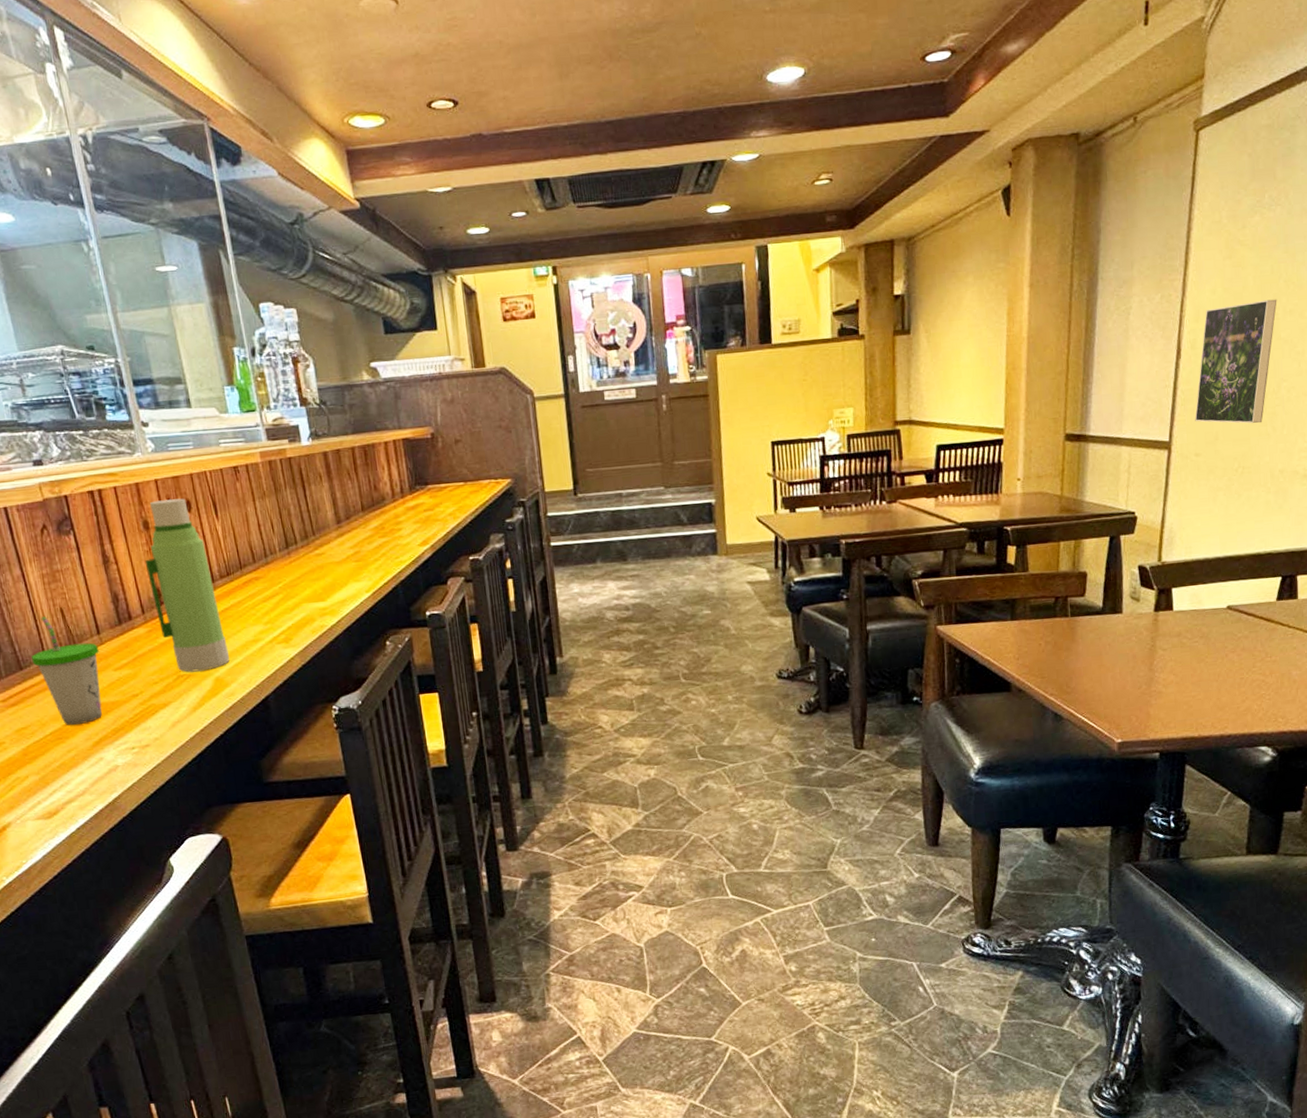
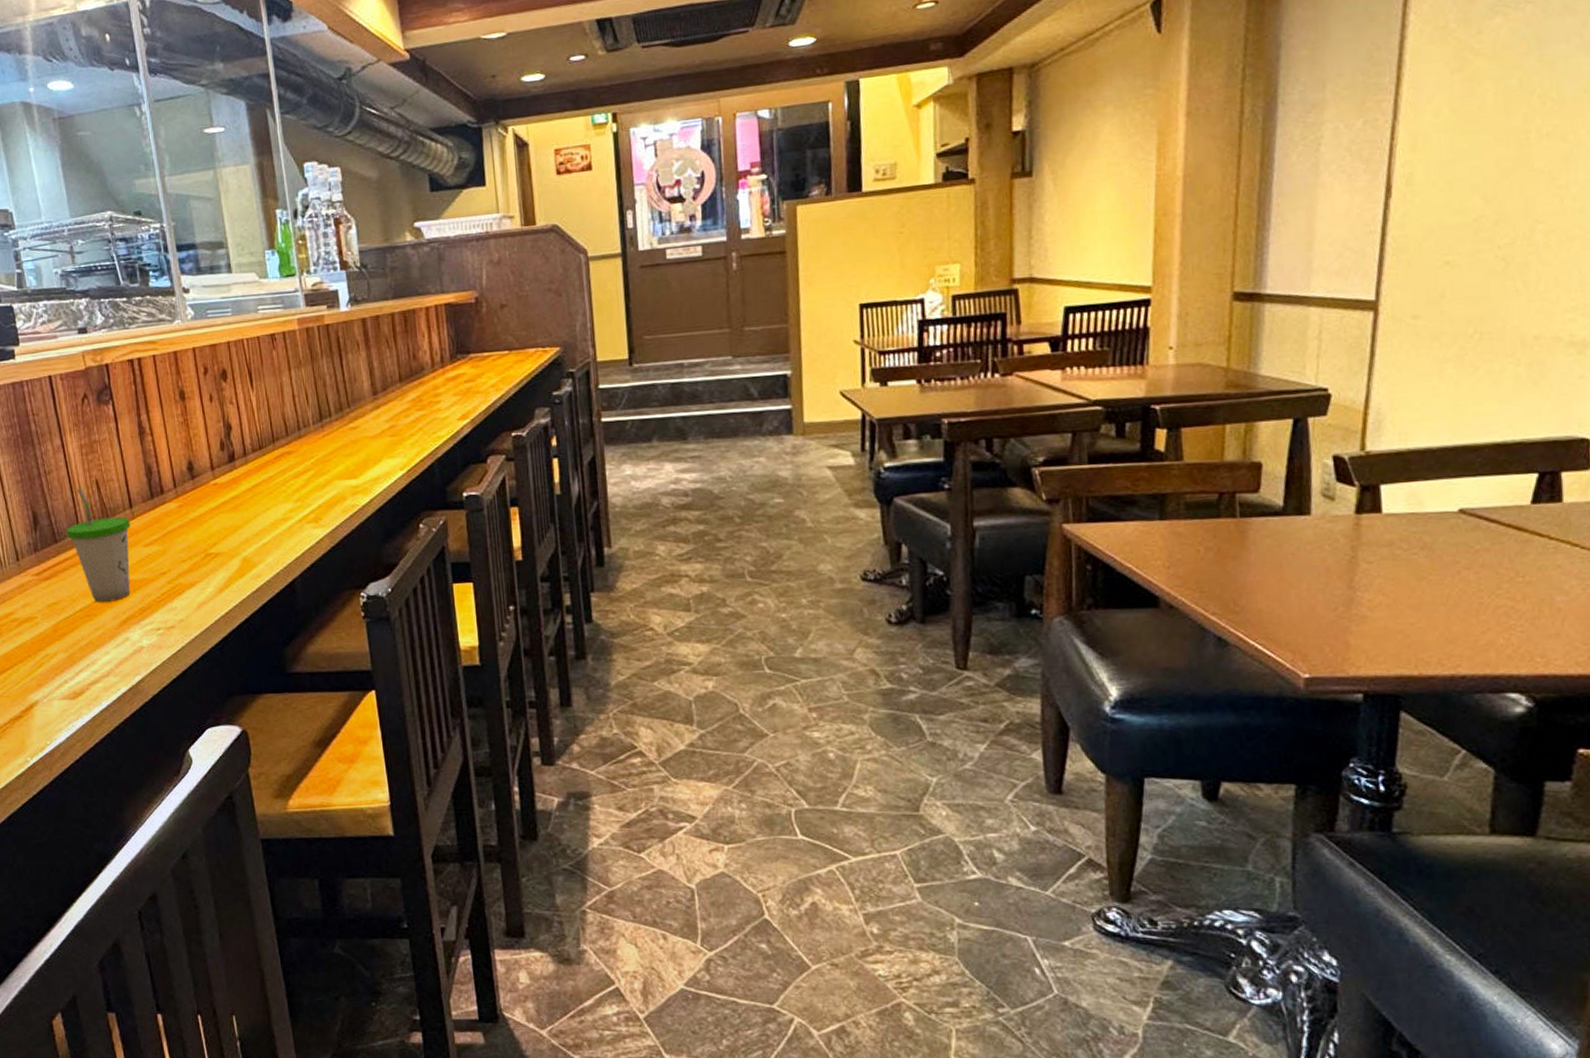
water bottle: present [144,498,229,672] -> none [179,367,258,551]
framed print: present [1195,299,1277,424] -> none [1411,119,1529,277]

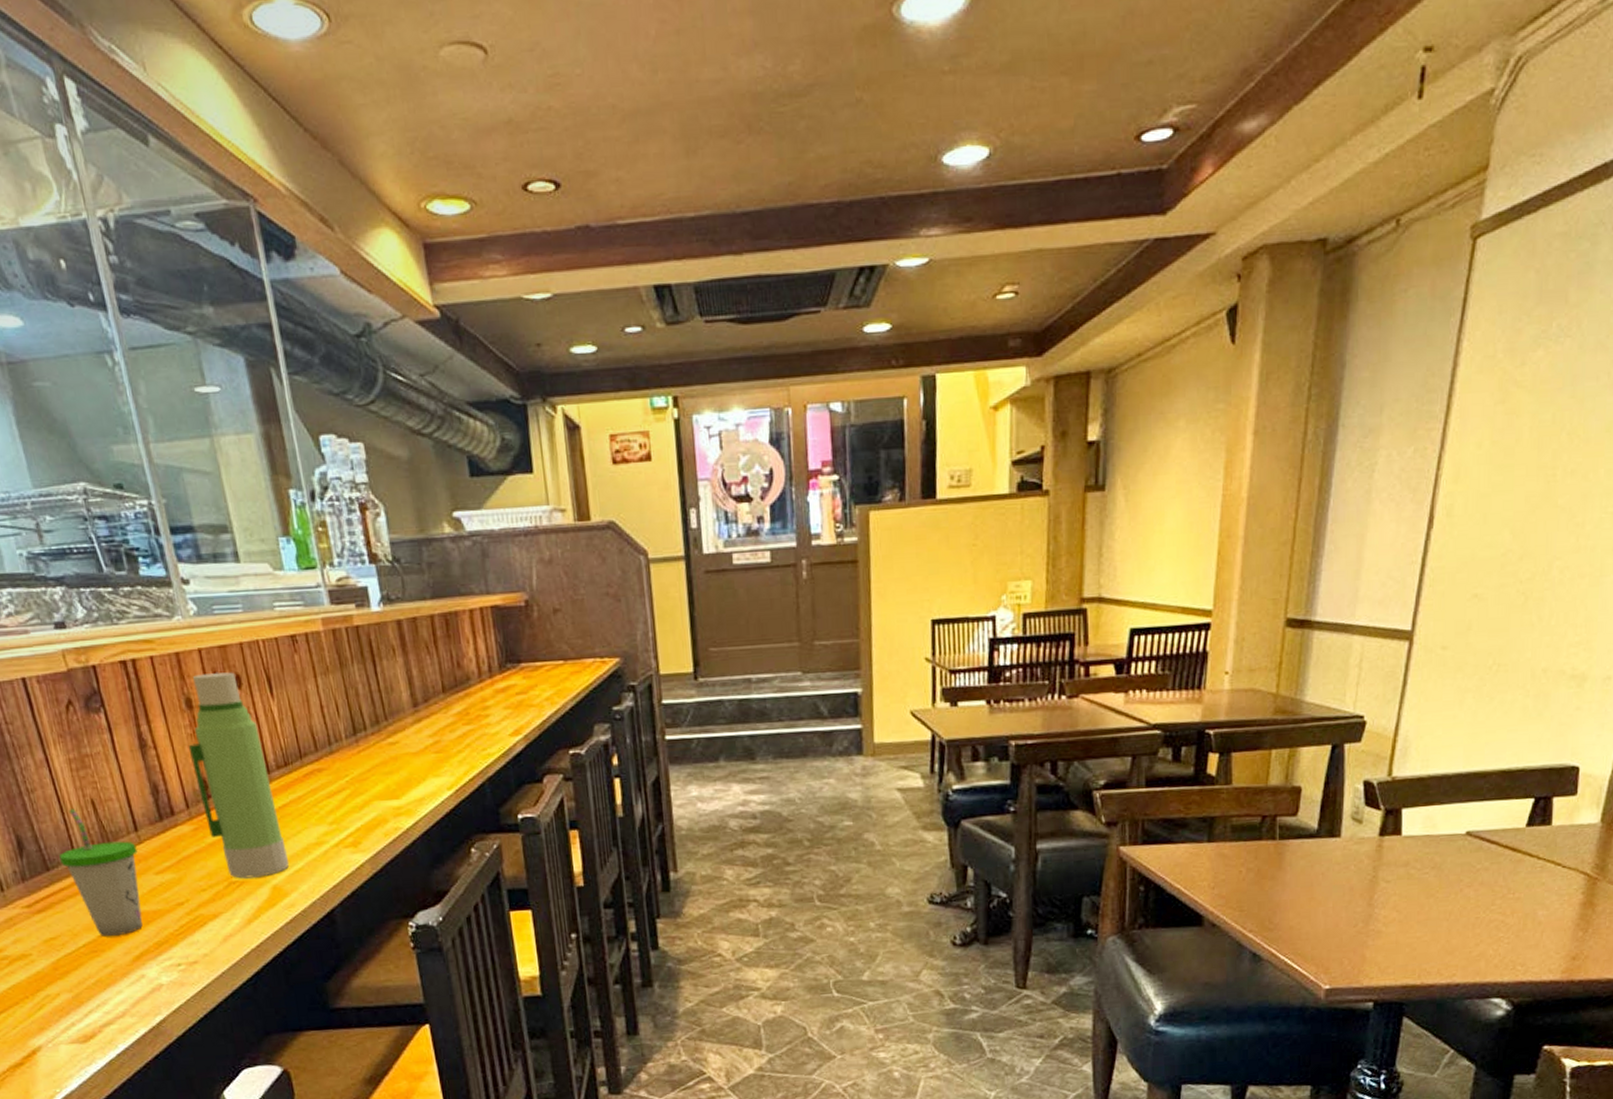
water bottle: none [179,367,258,551] -> present [188,672,289,879]

